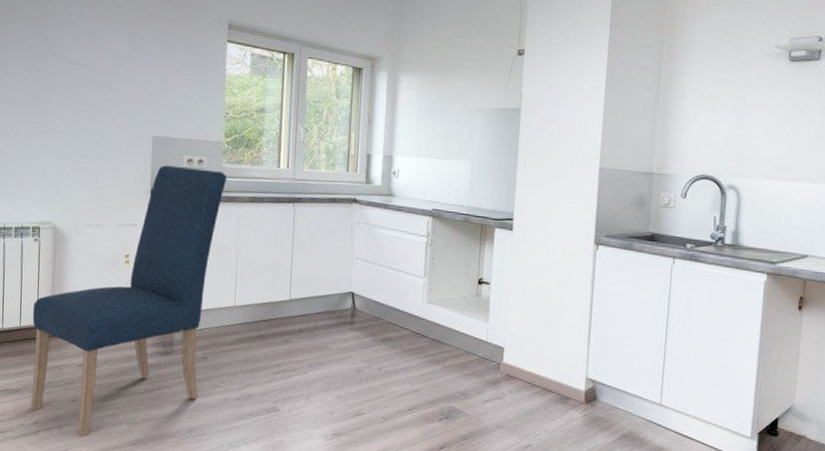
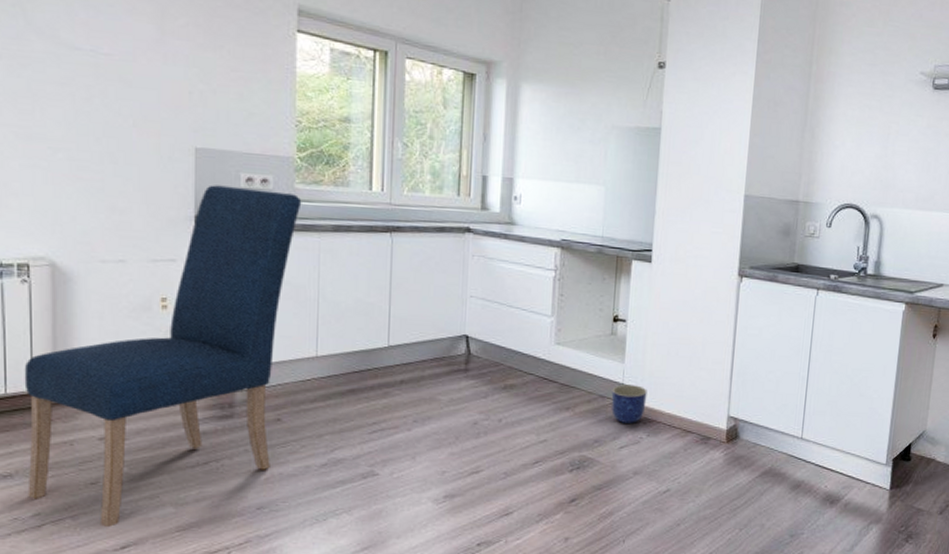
planter: none [476,342,509,379] -> present [611,384,647,423]

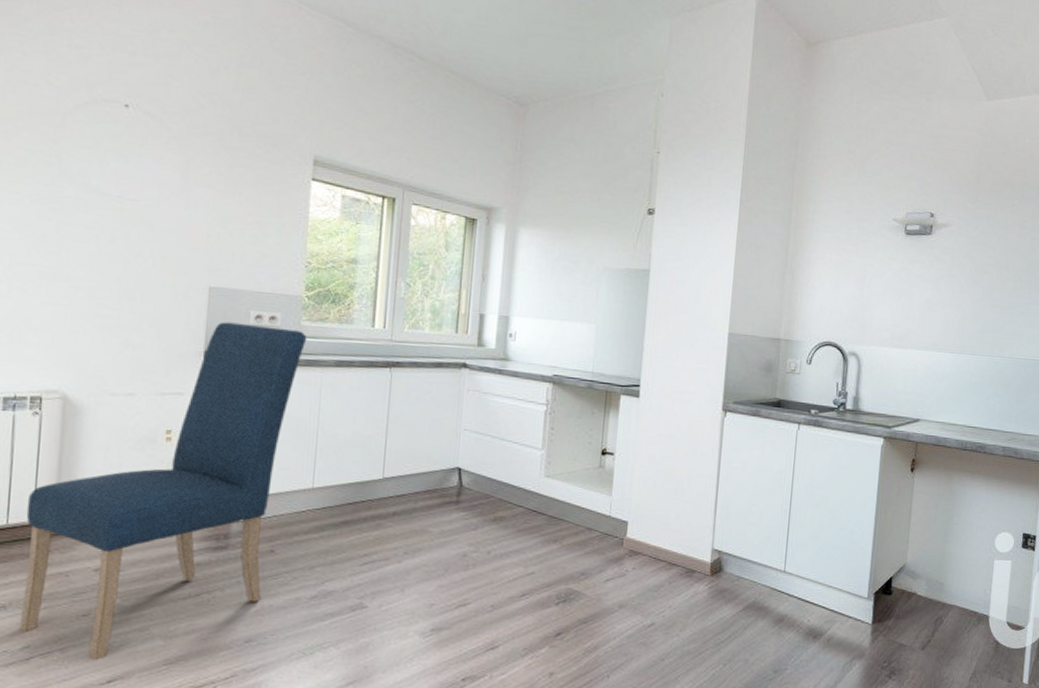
planter: present [611,384,647,423] -> none [598,517,634,556]

